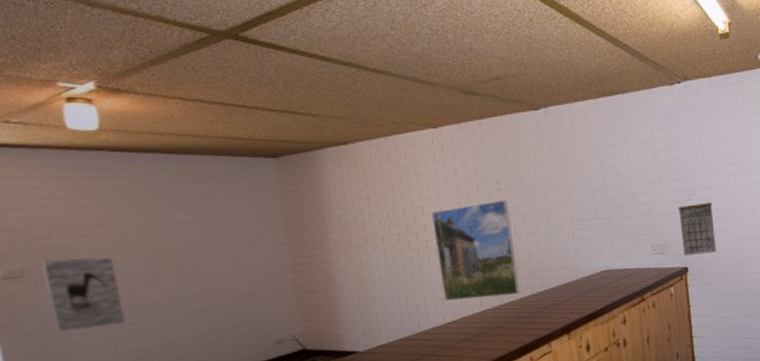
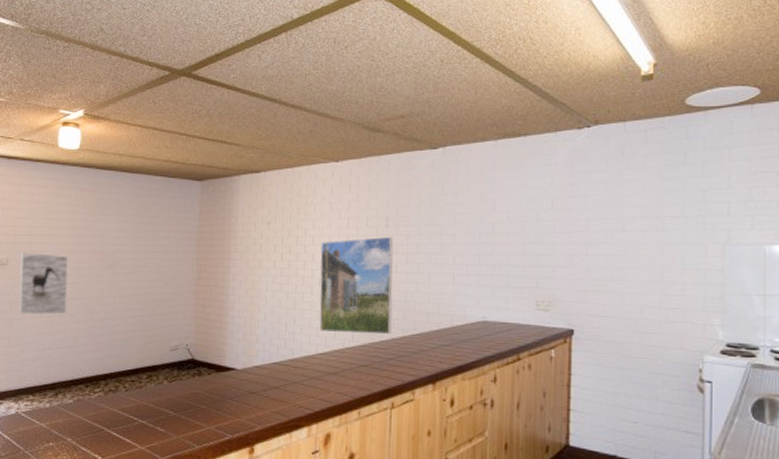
calendar: present [678,198,717,256] -> none [570,252,612,317]

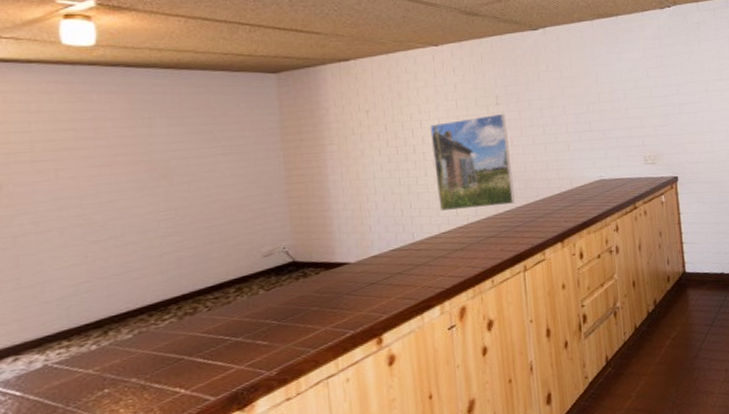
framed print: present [18,251,68,316] -> none [19,170,106,249]

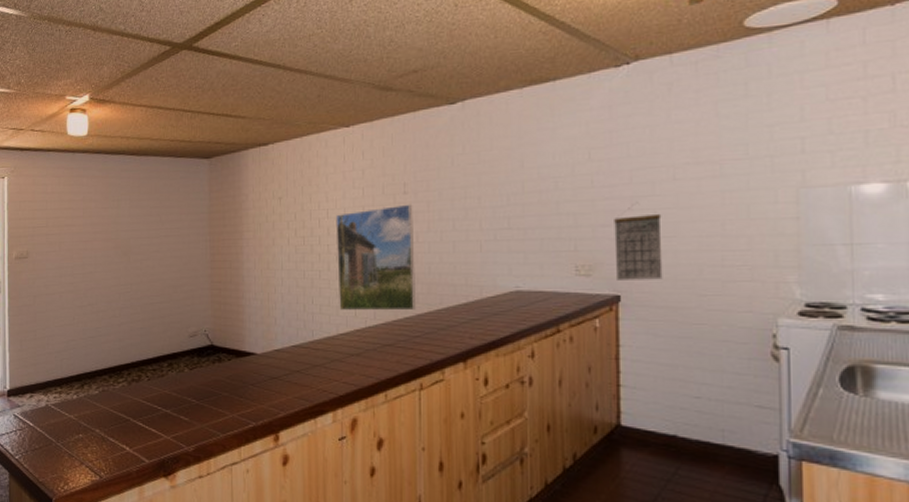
calendar: none [669,112,705,166] -> present [614,207,663,280]

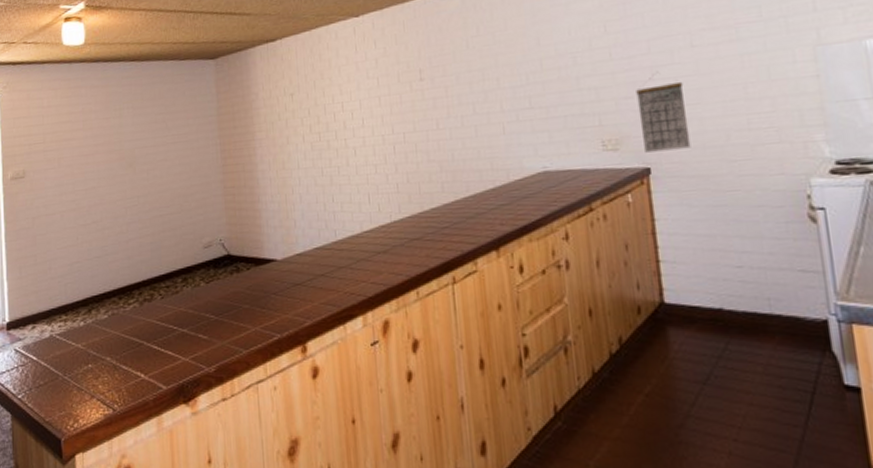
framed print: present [335,204,416,311] -> none [351,90,442,206]

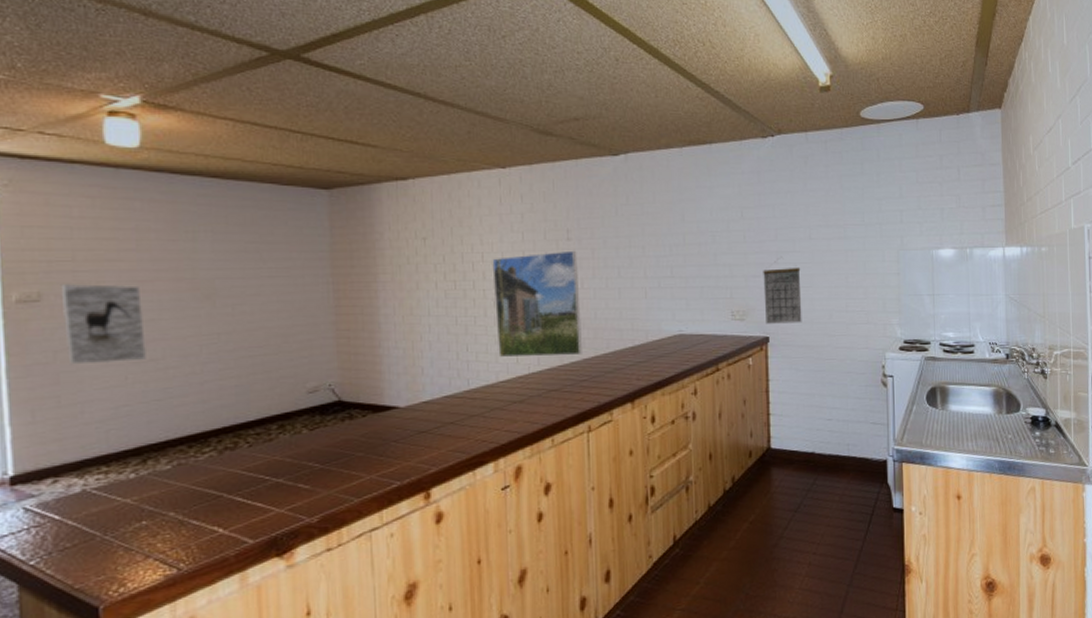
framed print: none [36,159,90,229] -> present [60,283,146,365]
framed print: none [351,90,442,206] -> present [492,250,582,357]

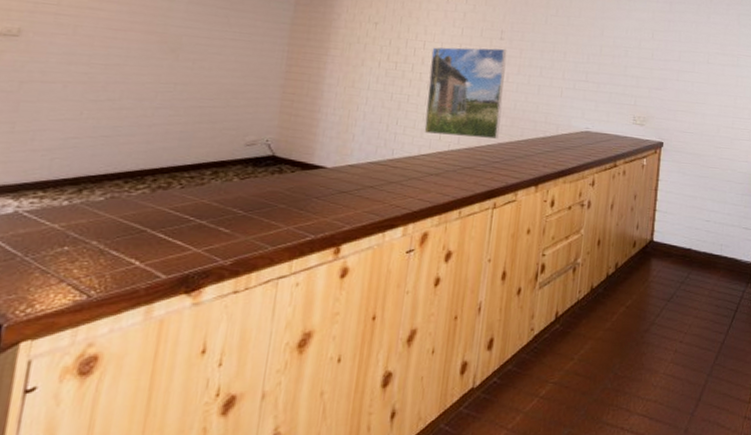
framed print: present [60,283,146,365] -> none [31,23,113,100]
calendar: present [763,261,802,324] -> none [662,78,697,134]

